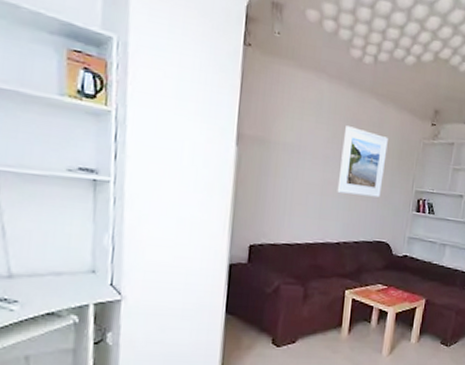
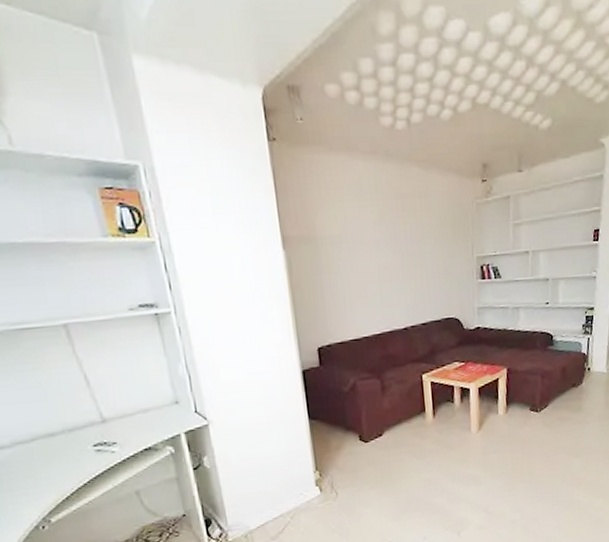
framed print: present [337,126,388,198] -> none [390,203,441,276]

